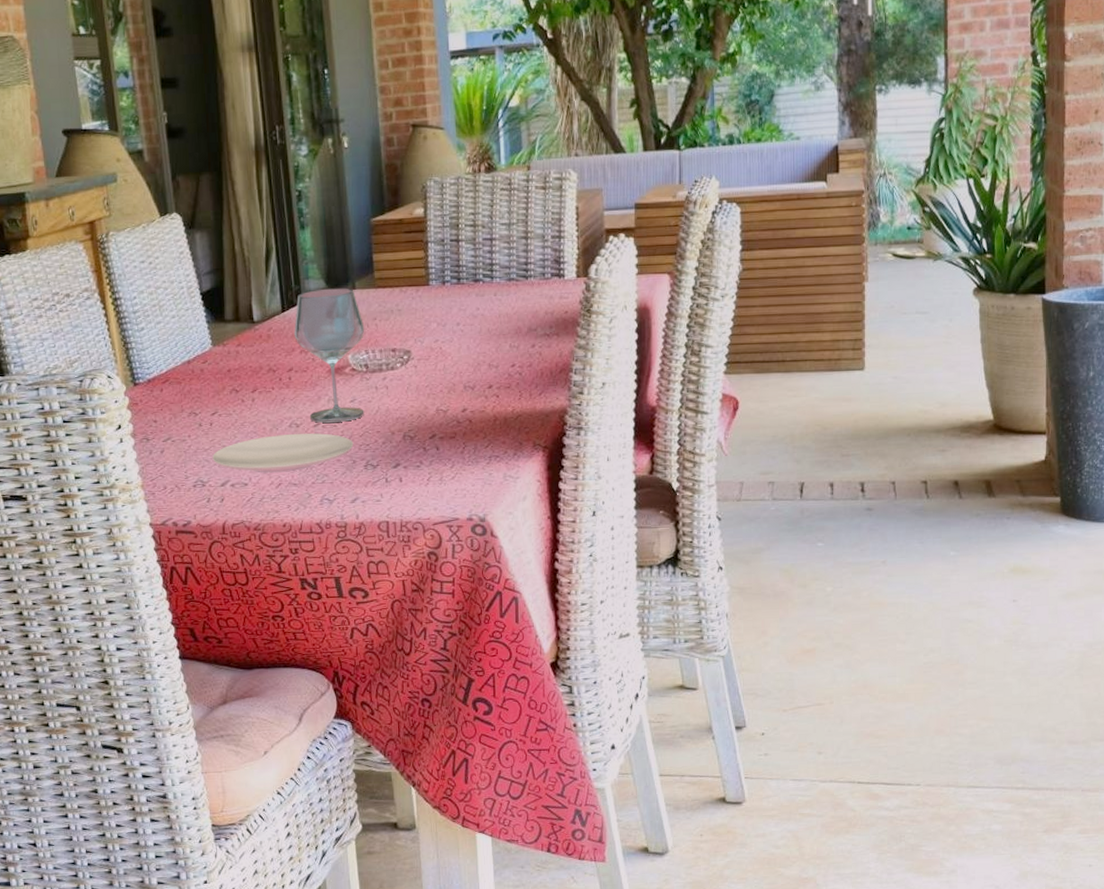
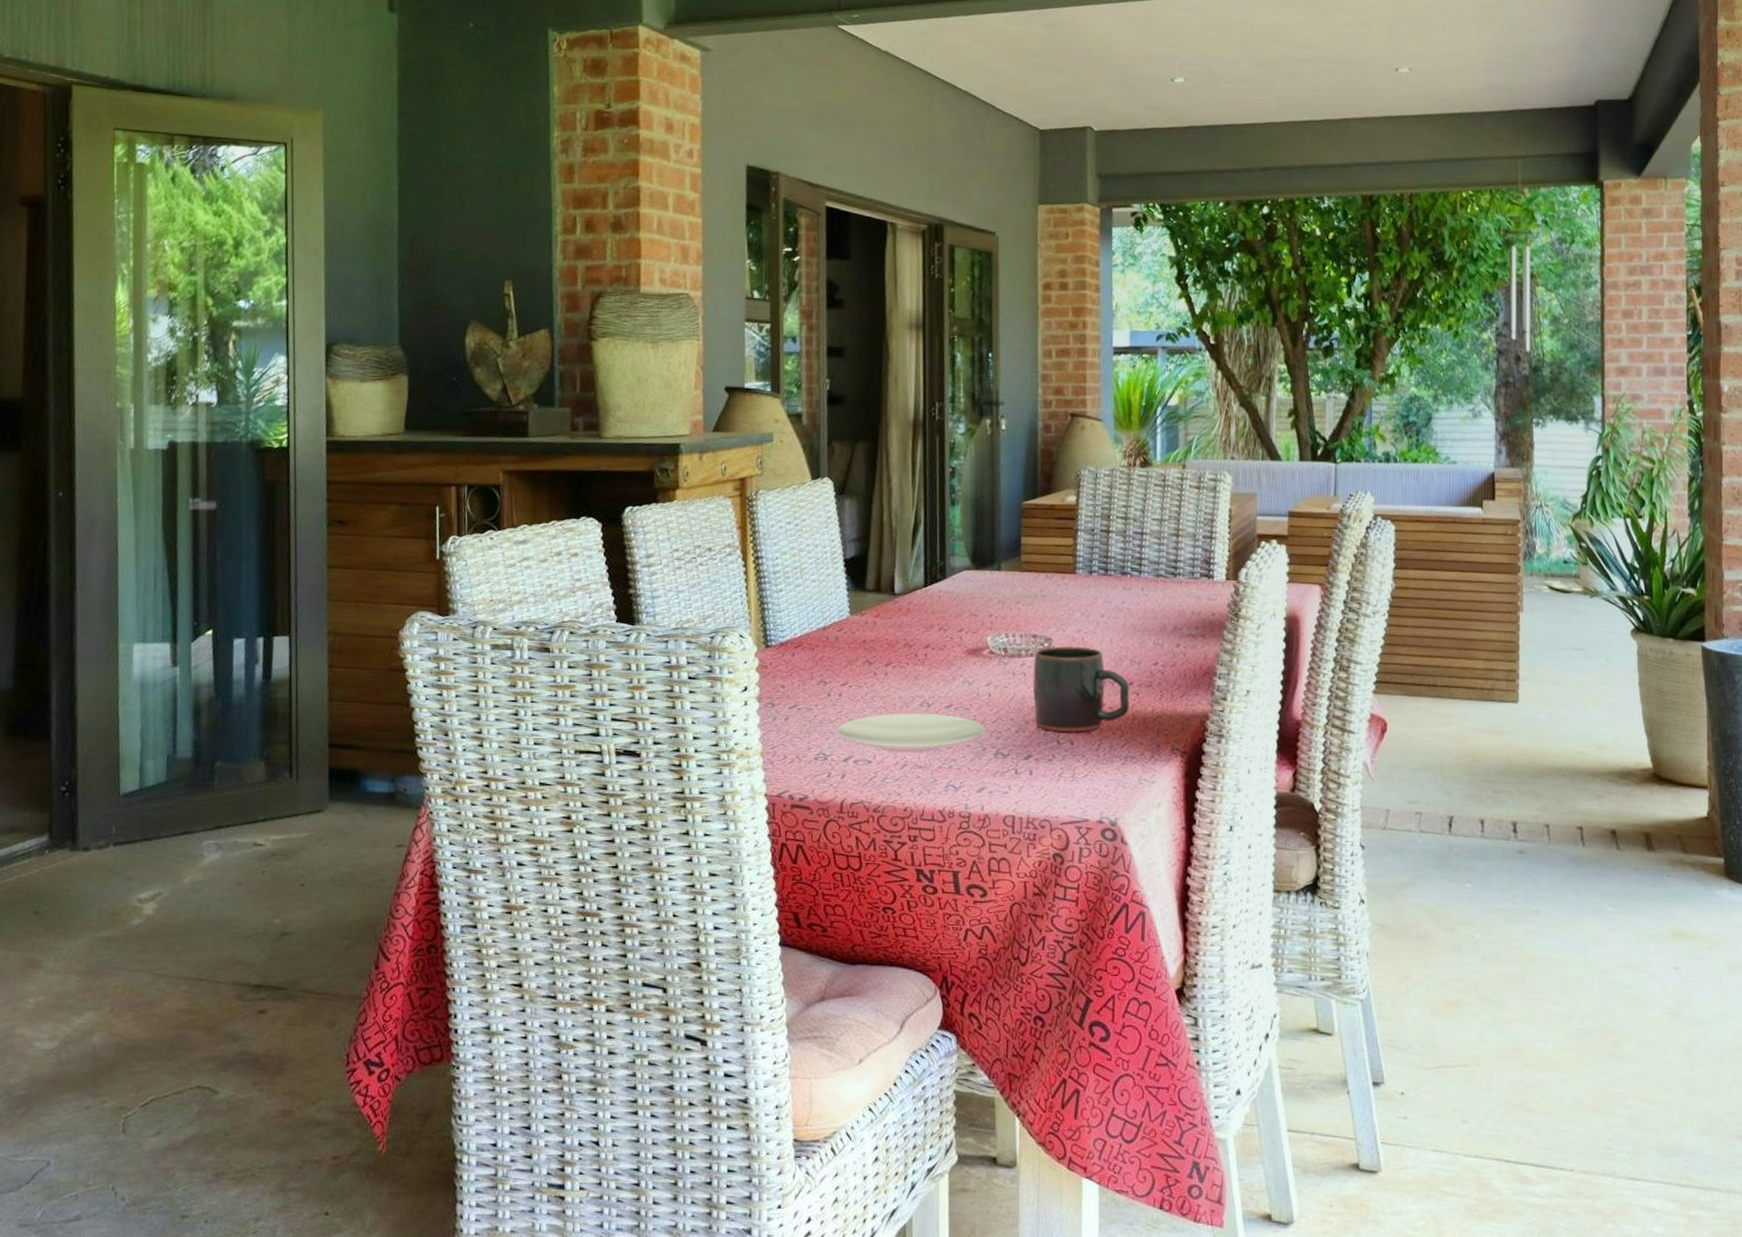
wine glass: present [294,288,365,423] -> none [934,567,1007,706]
mug: none [394,356,490,439] -> present [1032,646,1130,732]

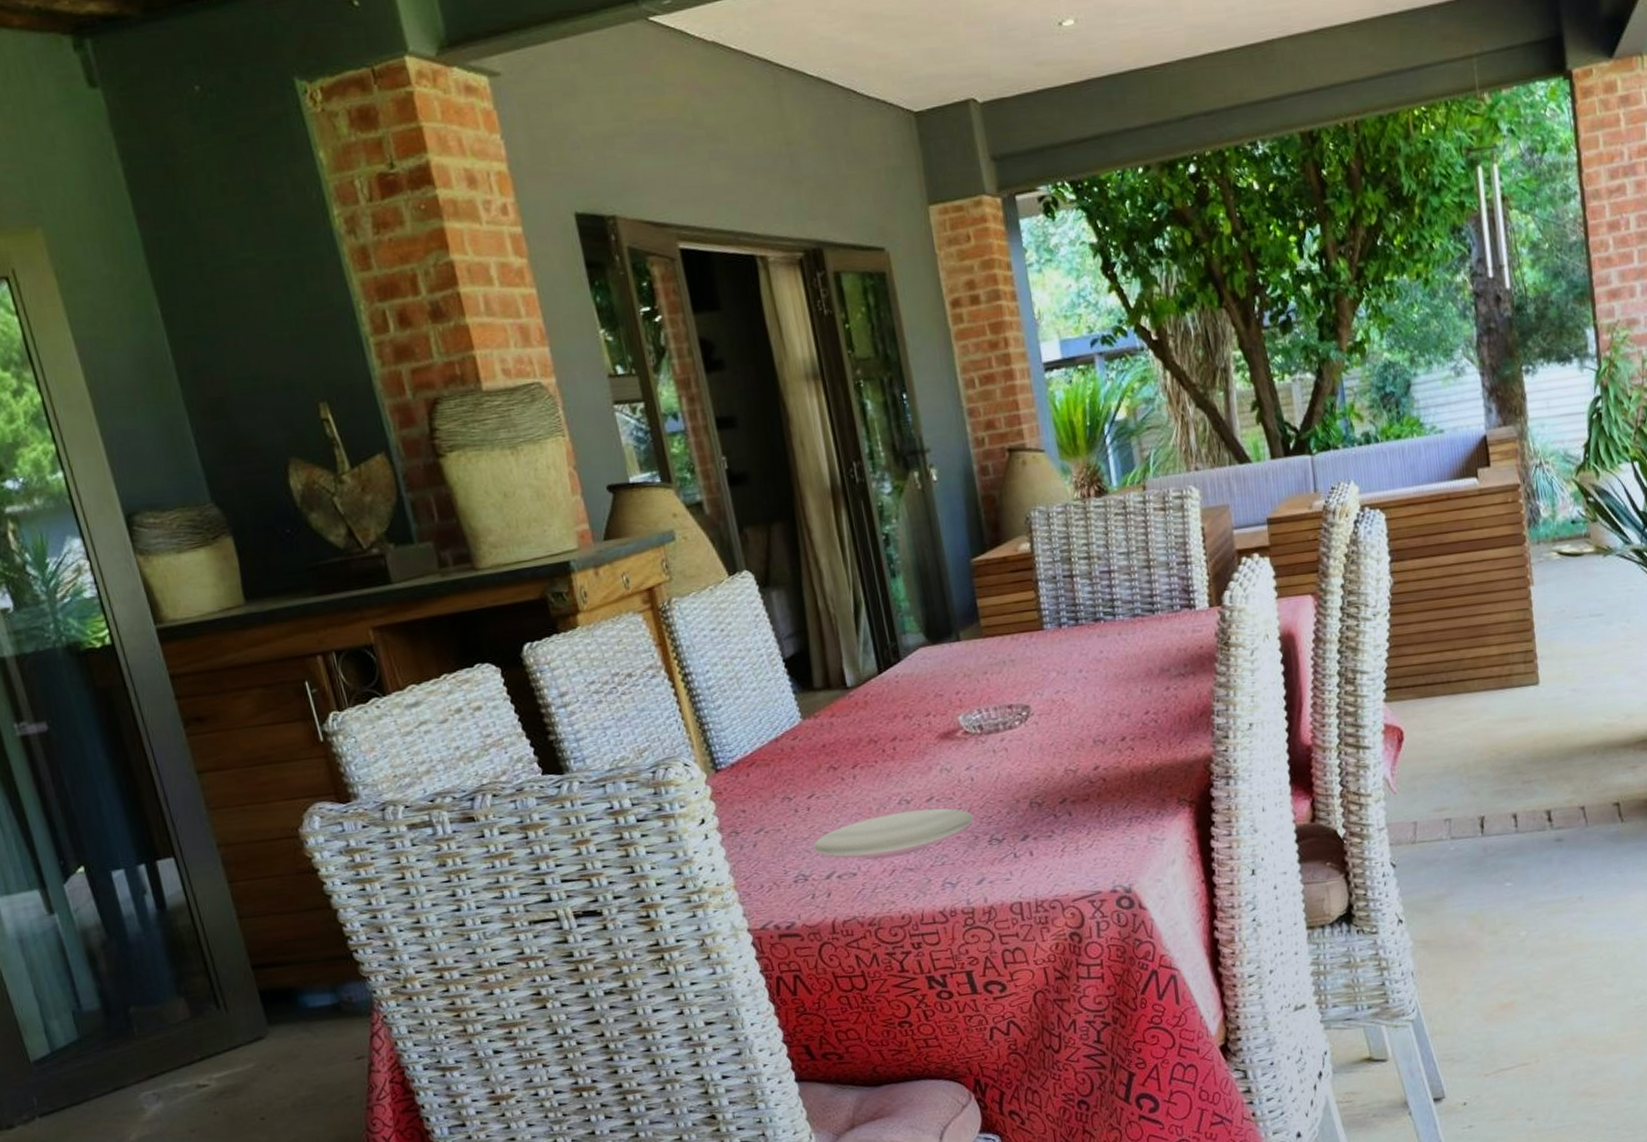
mug: present [1032,646,1130,732] -> none [1013,708,1126,806]

